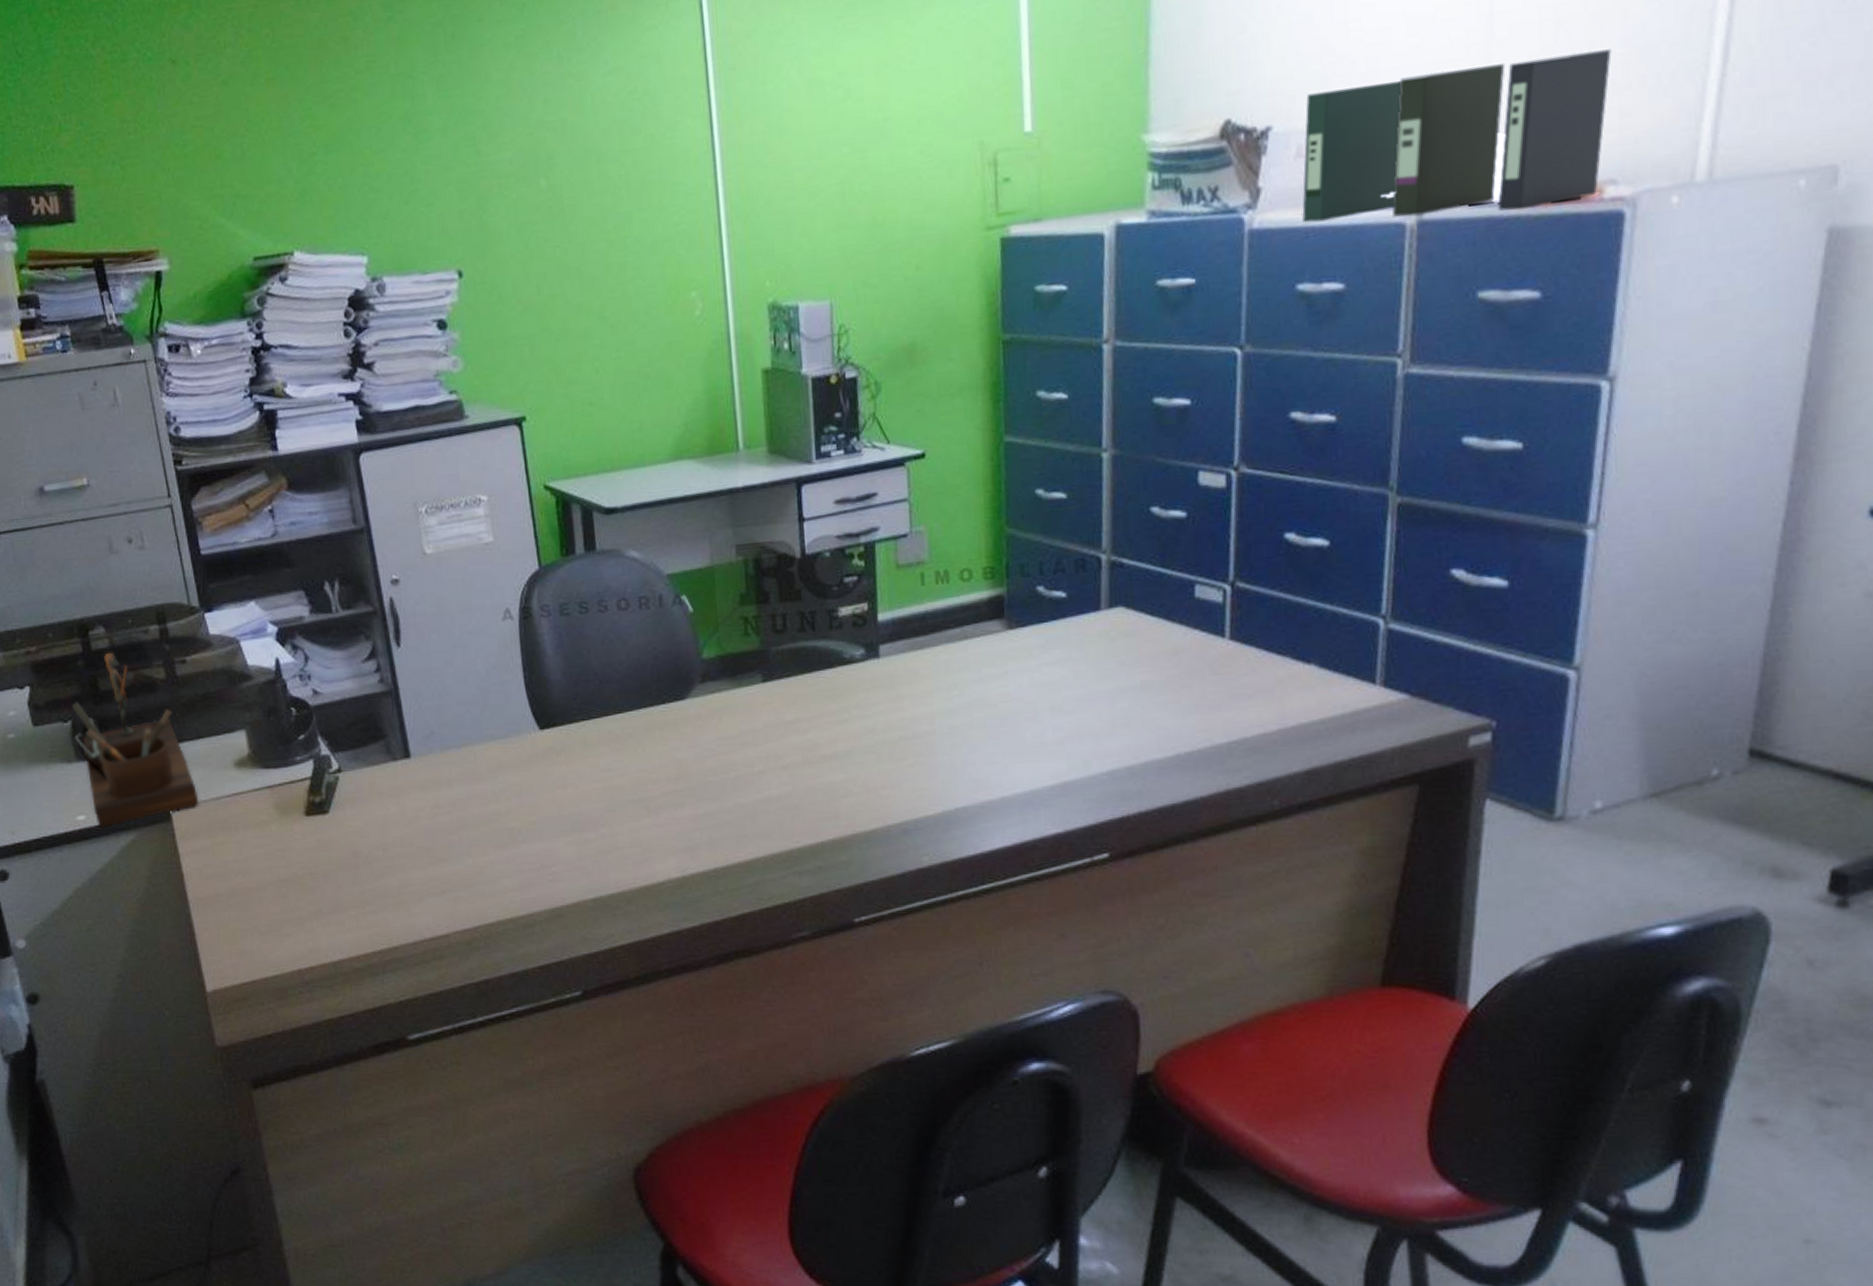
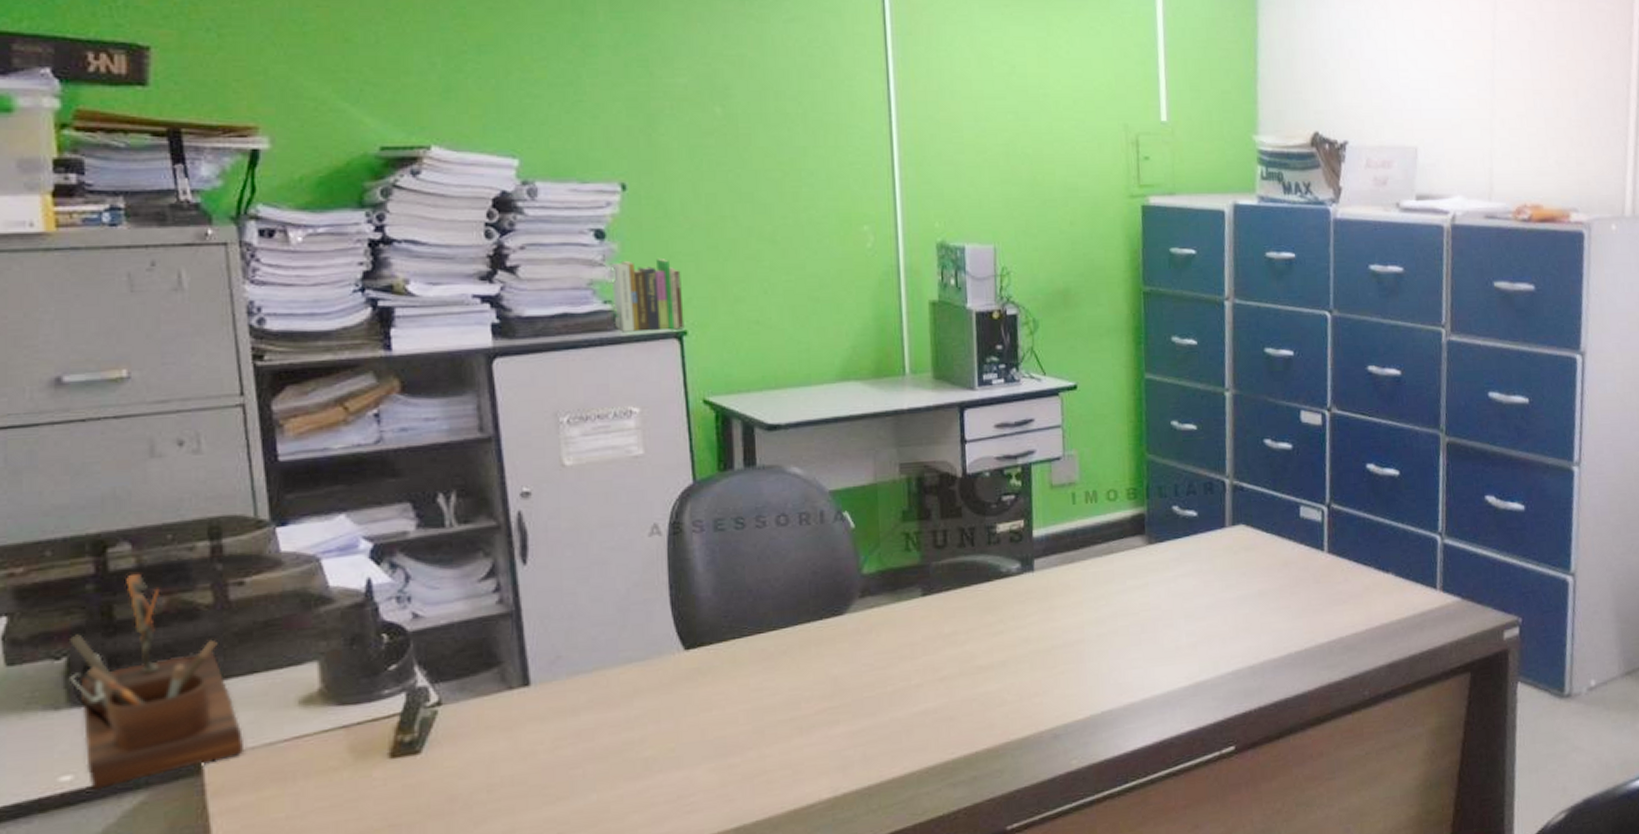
books: none [453,343,523,421] -> present [610,257,685,332]
binder: present [1302,80,1402,223] -> none [1371,119,1437,218]
binder: present [1392,64,1506,217] -> none [1434,117,1504,221]
binder: present [1497,49,1612,211] -> none [1503,116,1570,224]

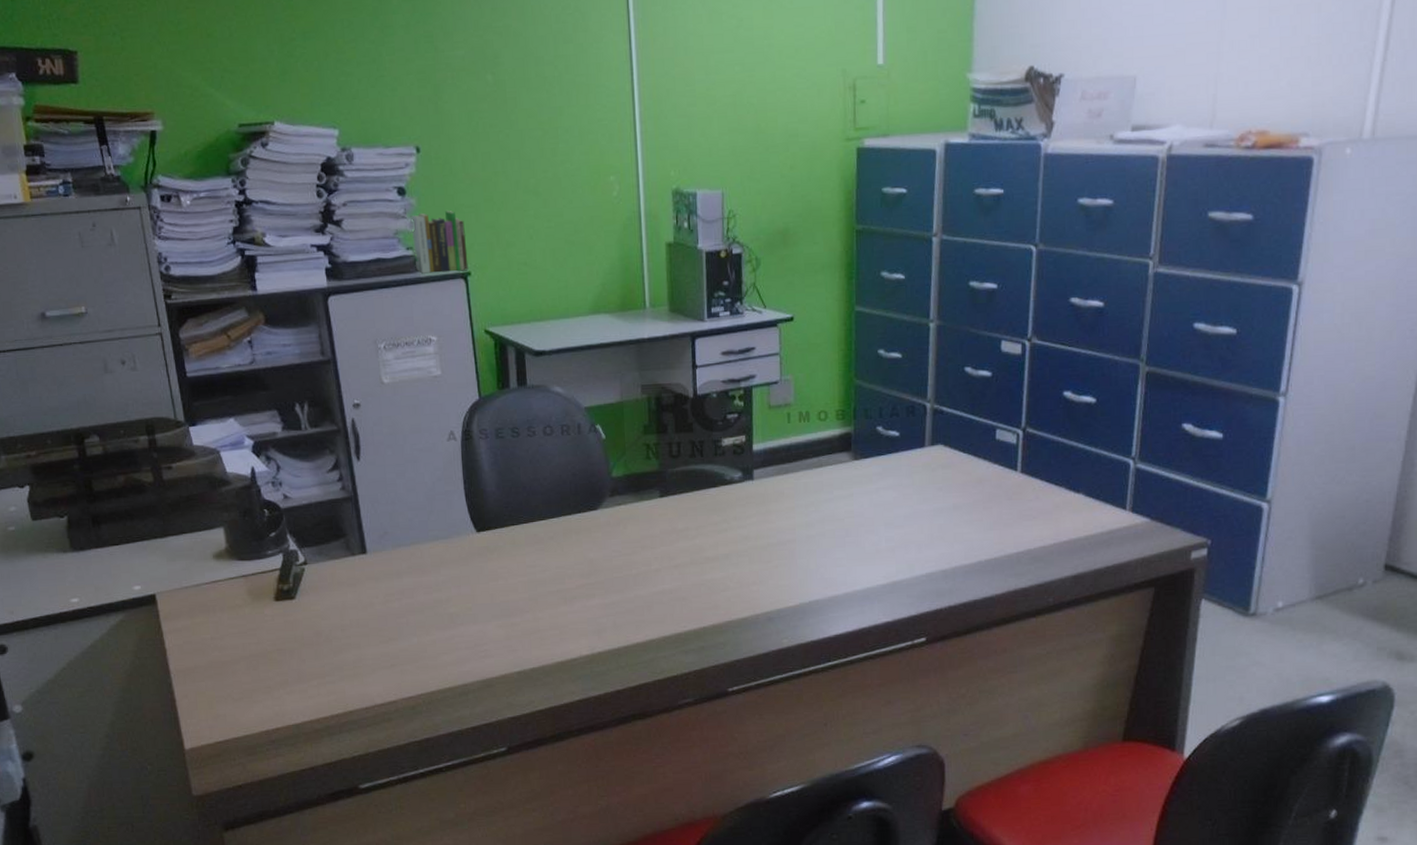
desk organizer: present [68,573,245,791] -> none [67,458,182,610]

